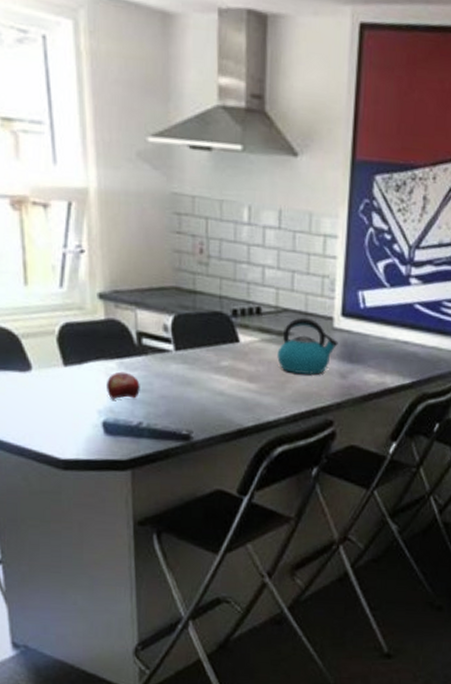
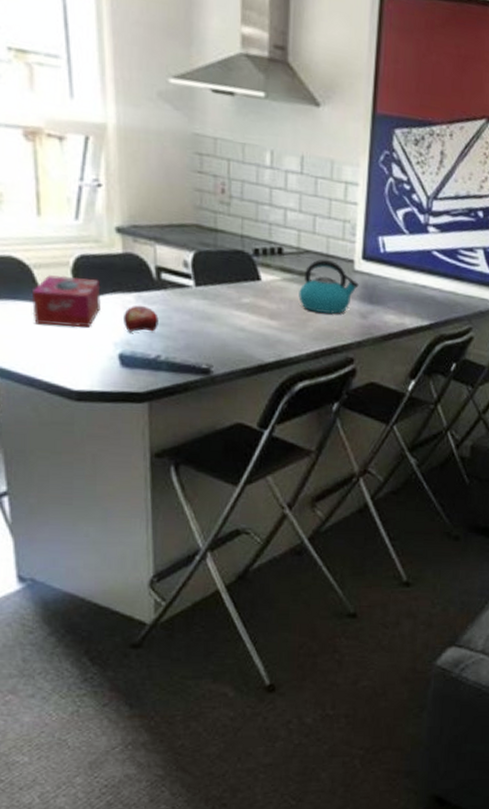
tissue box: none [20,344,85,396] -> present [31,275,101,328]

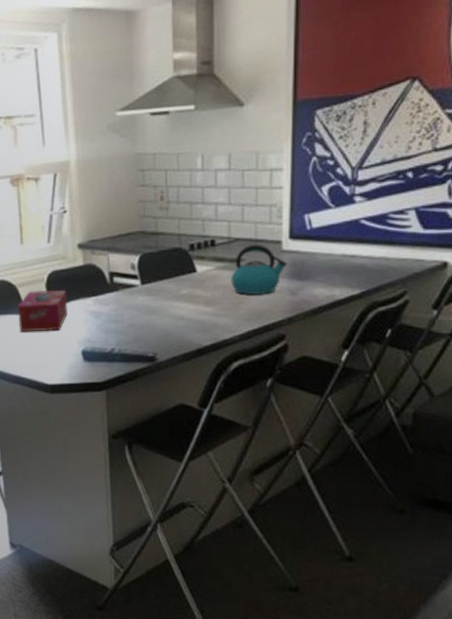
fruit: present [124,305,159,333] -> none [85,307,112,331]

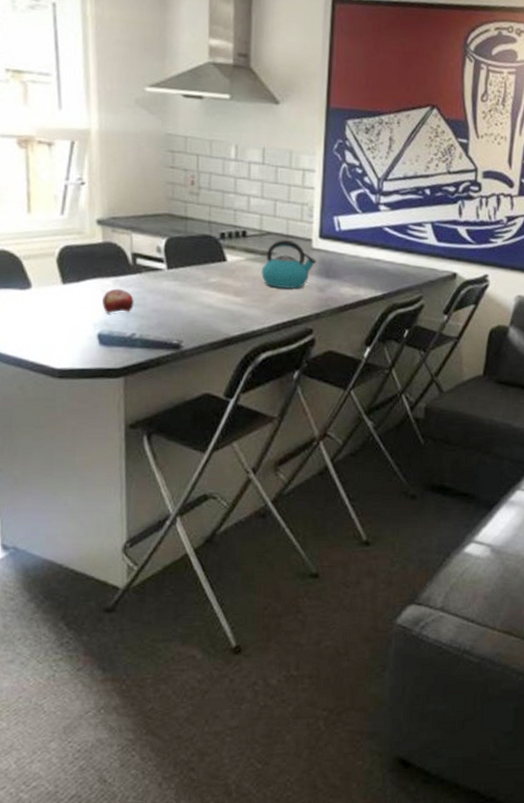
tissue box: present [17,289,67,332] -> none [20,264,83,311]
fruit: none [85,307,112,331] -> present [102,288,134,314]

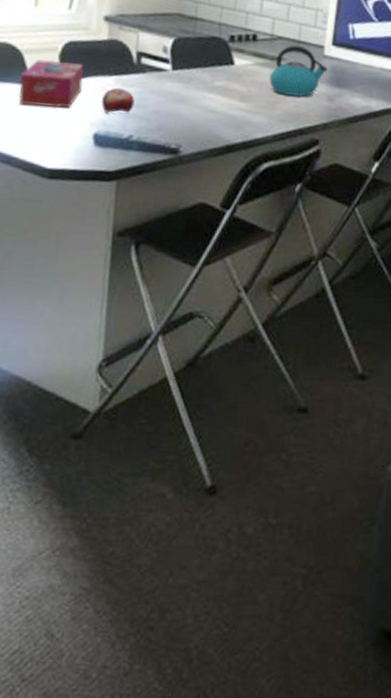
tissue box: none [20,264,83,311] -> present [18,59,84,108]

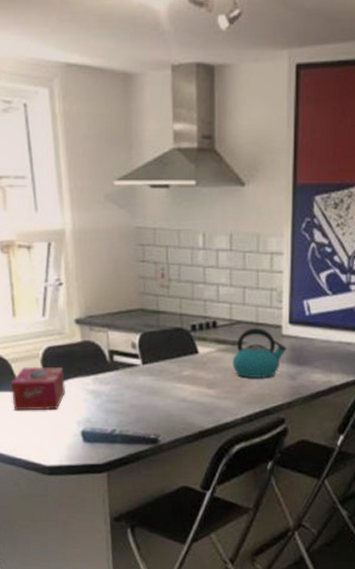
fruit: present [101,87,135,113] -> none [84,386,113,411]

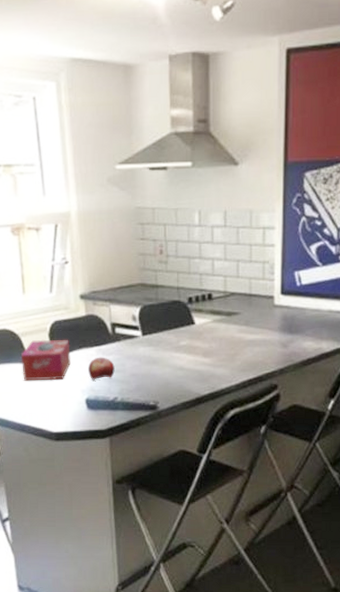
fruit: none [84,386,113,411] -> present [88,357,115,381]
kettle: present [232,327,287,378] -> none [227,298,279,346]

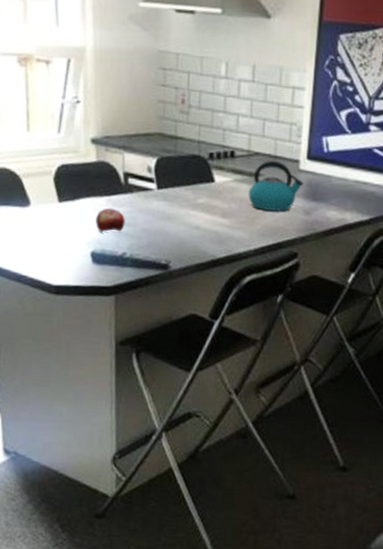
tissue box: present [20,339,71,381] -> none [20,183,77,229]
kettle: none [227,298,279,346] -> present [248,160,303,211]

